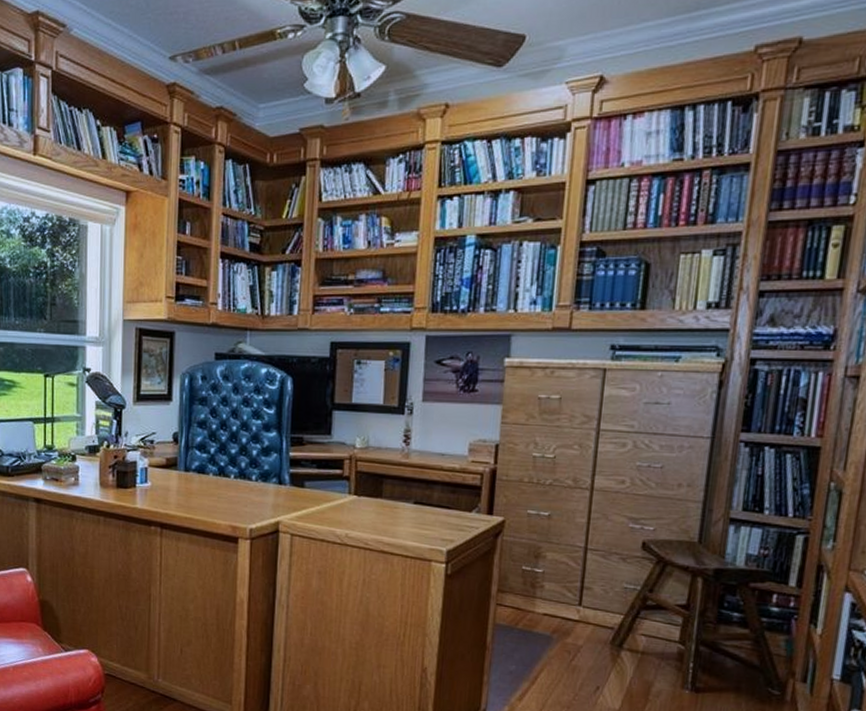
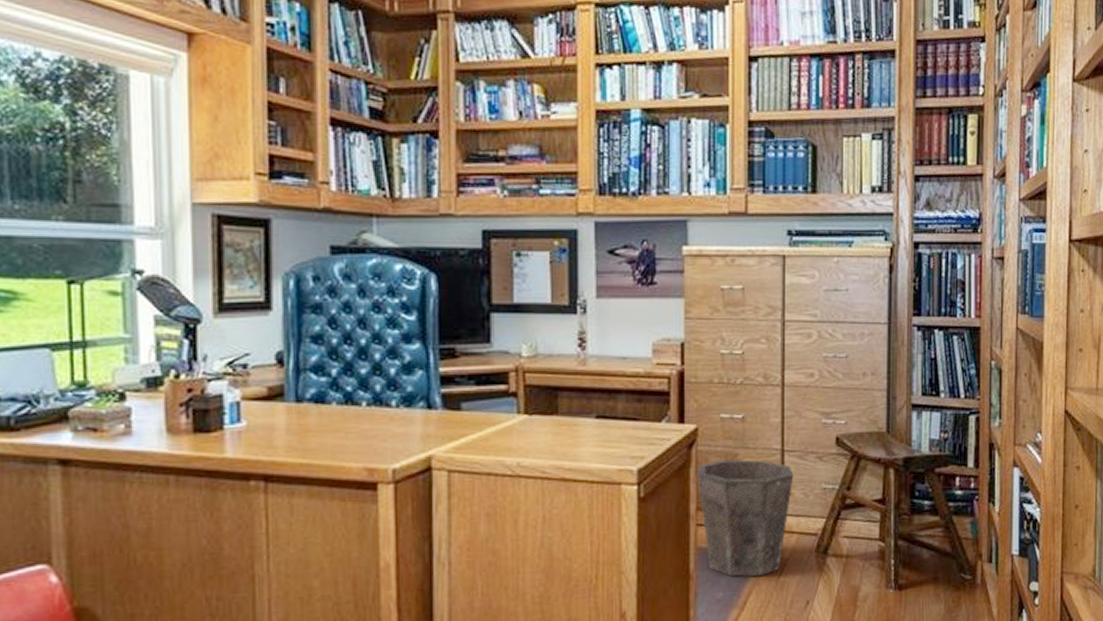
waste bin: none [500,550,595,658] -> present [696,459,794,577]

